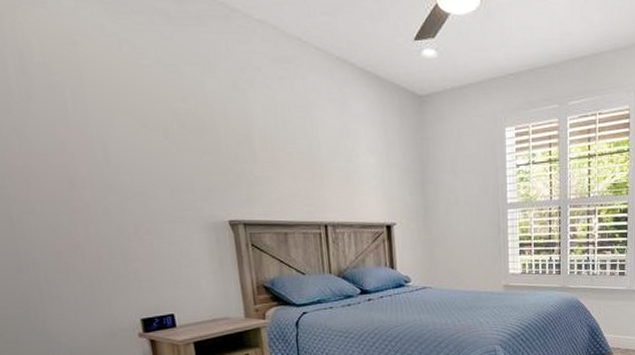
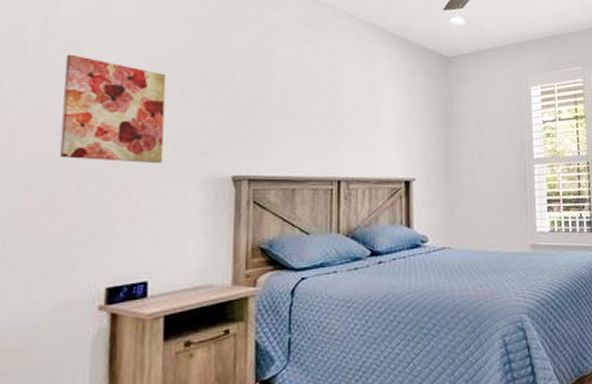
wall art: none [50,97,165,209] -> present [59,54,167,164]

